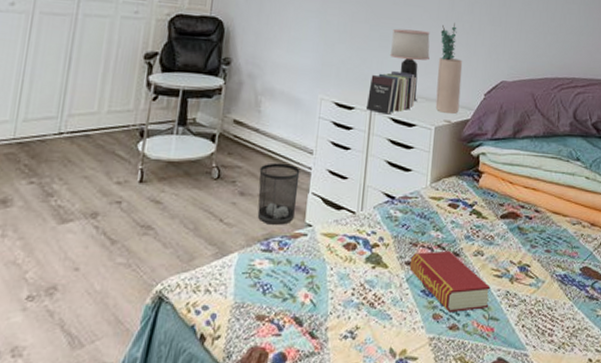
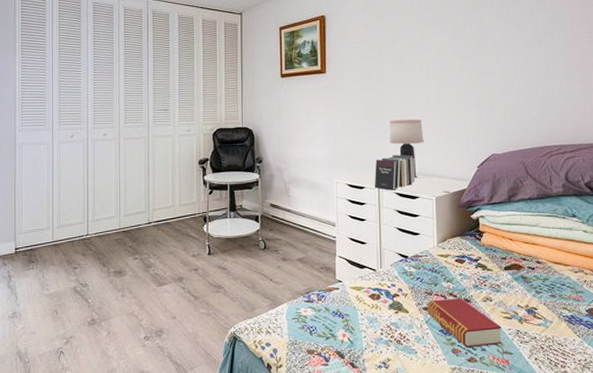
waste bin: present [257,163,300,225] -> none [295,234,327,282]
vase: present [435,22,463,115] -> none [431,109,456,186]

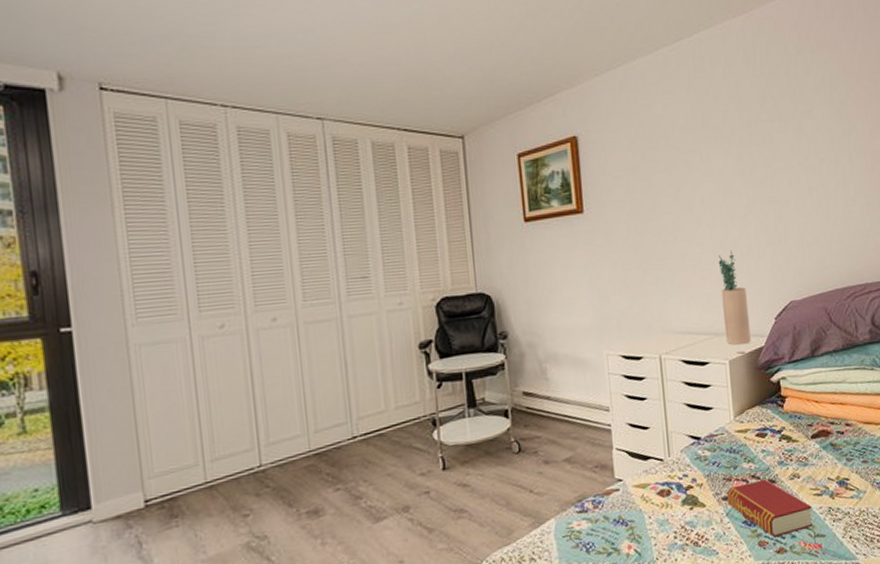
books: present [375,155,415,191] -> none [654,311,703,358]
table lamp: present [389,119,424,179] -> none [668,265,711,340]
vase: none [431,109,456,186] -> present [718,250,751,346]

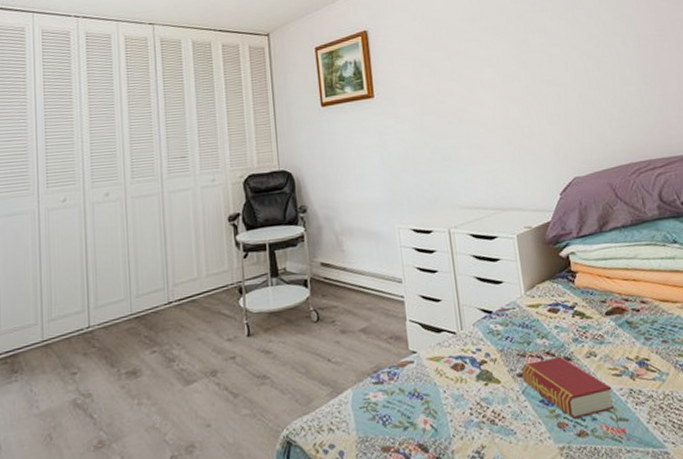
vase: present [718,250,751,346] -> none [501,129,538,221]

